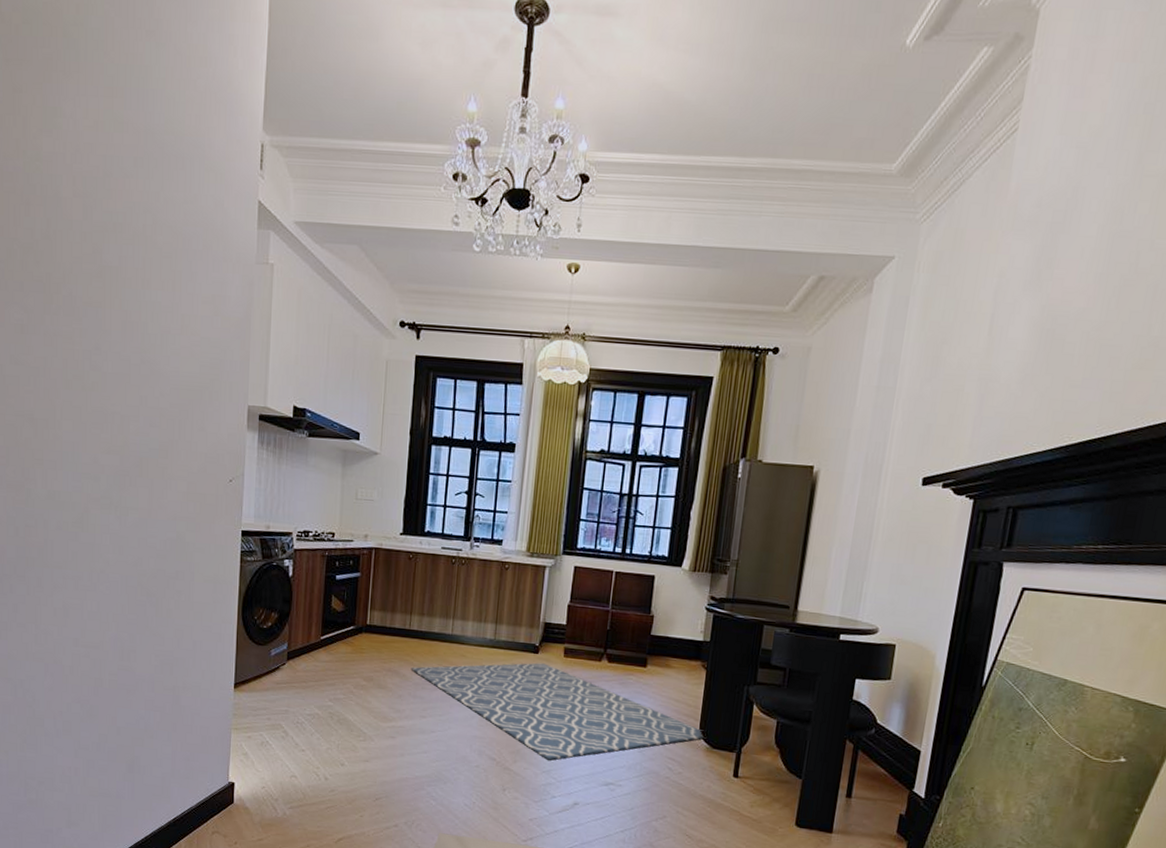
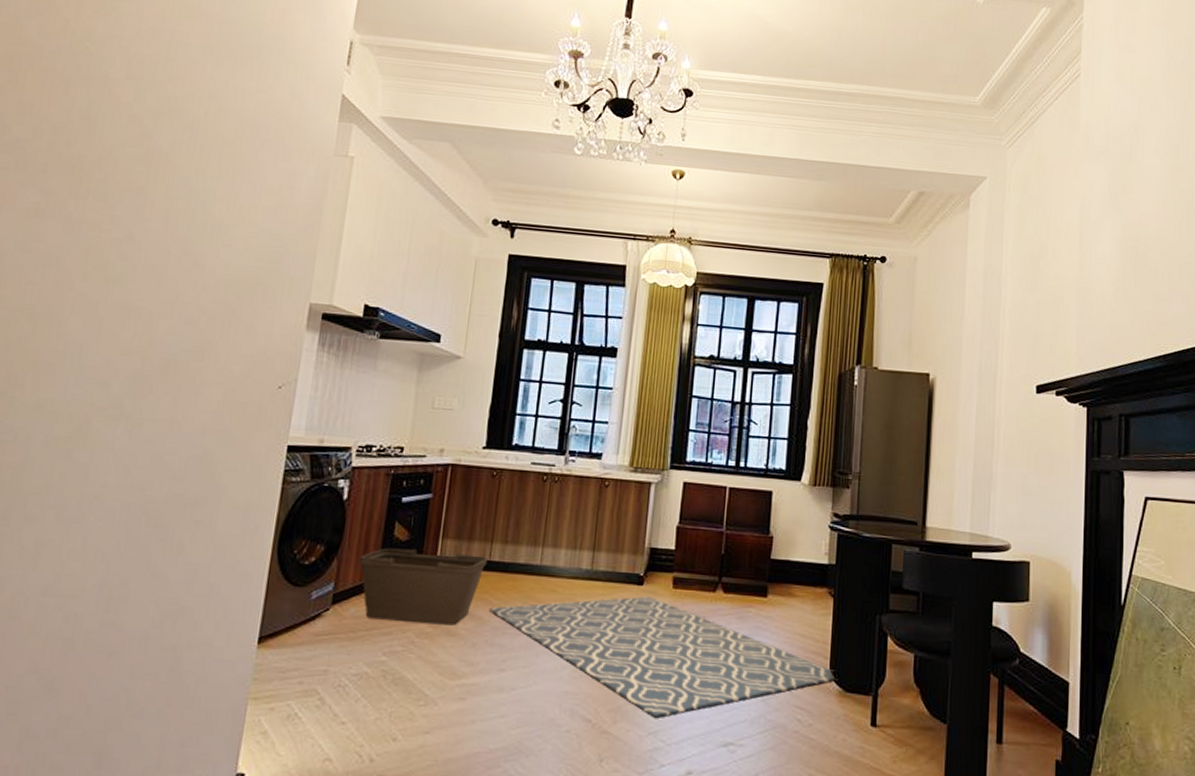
bicycle basket: none [305,616,408,680] -> present [359,548,488,626]

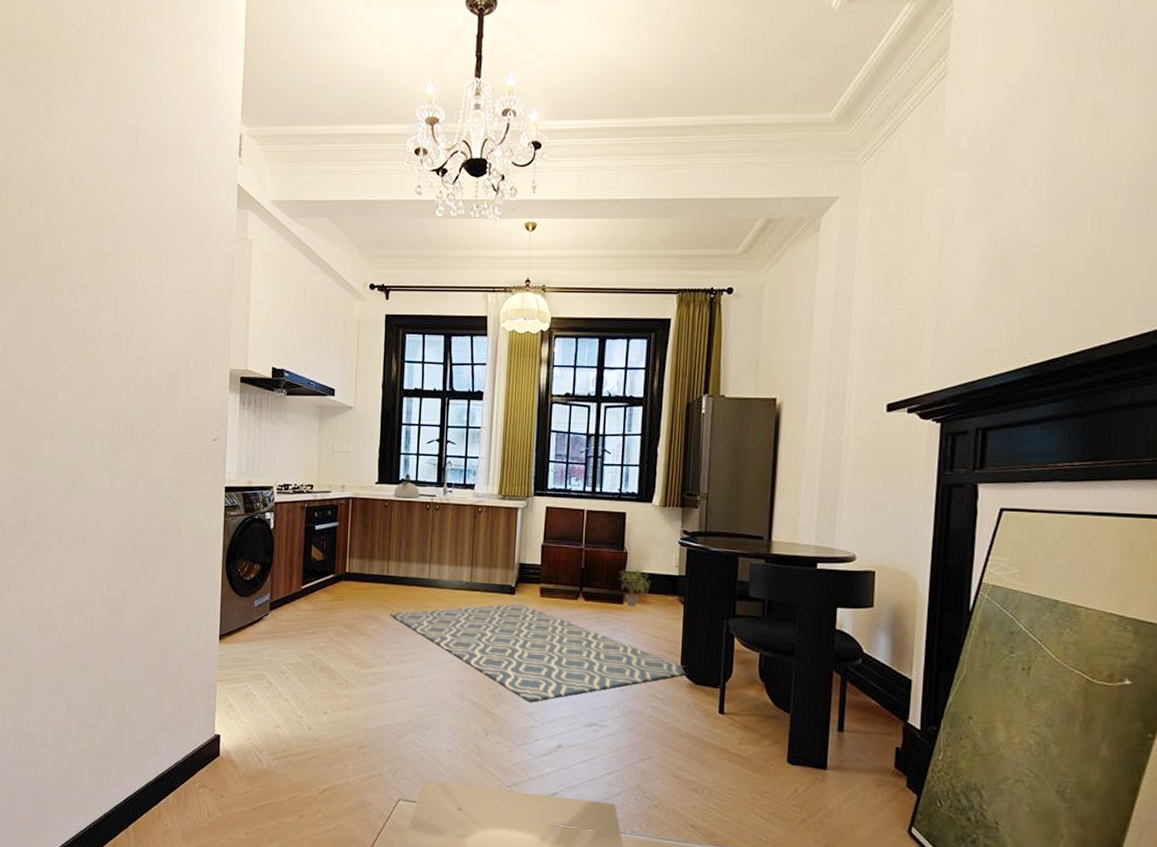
bicycle basket: present [359,548,488,626] -> none [287,566,386,627]
kettle: none [504,438,537,468] -> present [394,474,420,499]
potted plant: none [762,551,798,599] -> present [618,564,651,606]

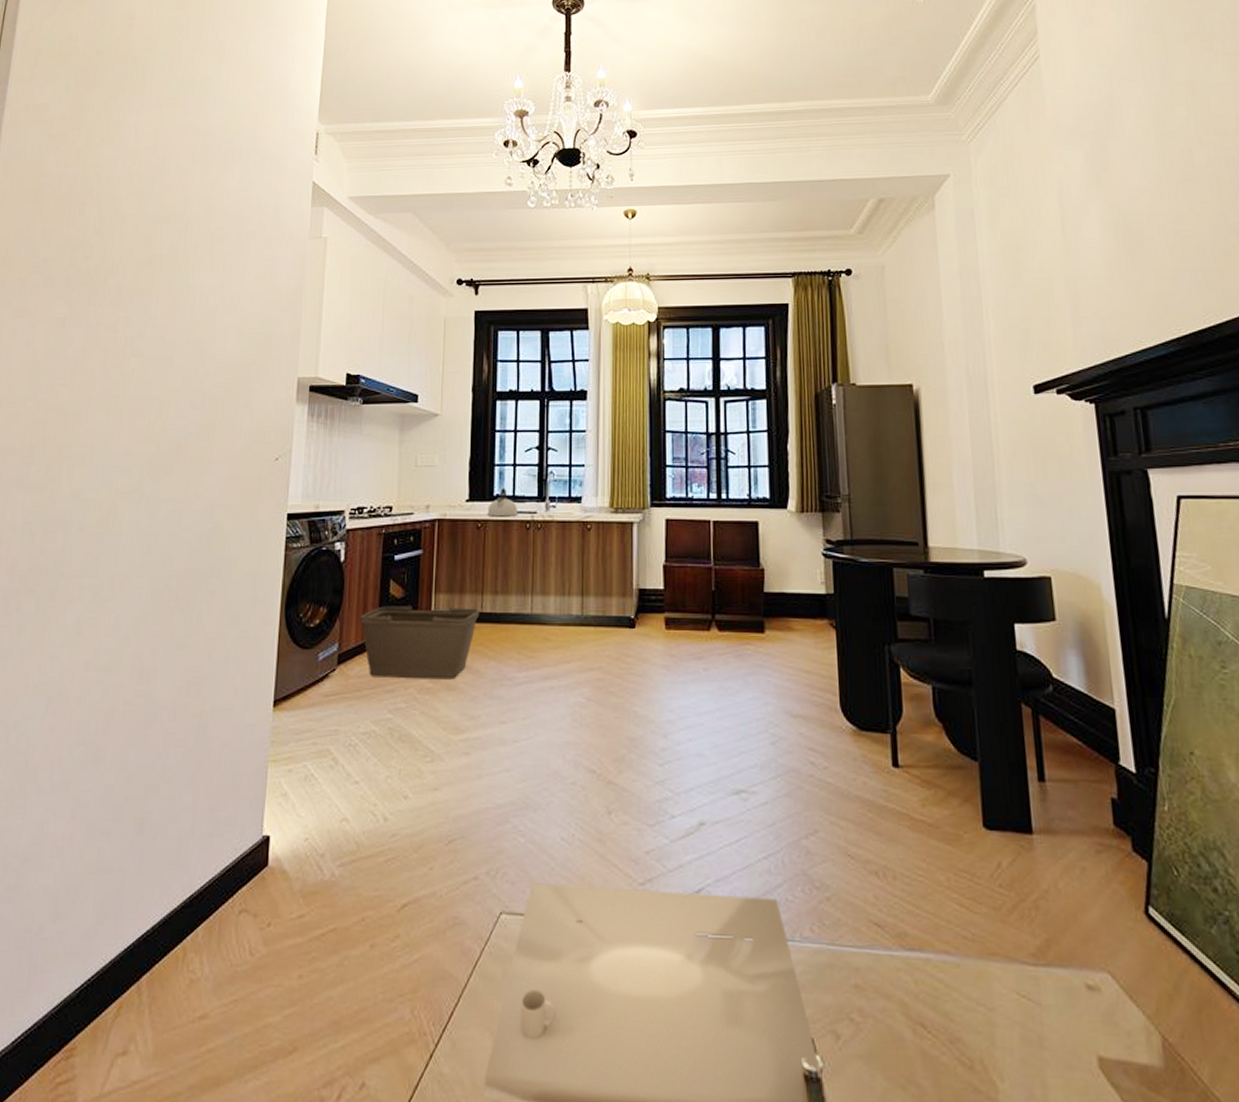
bicycle basket: none [287,566,386,627] -> present [359,604,480,680]
rug: present [389,604,689,702] -> none [485,639,851,766]
potted plant: present [618,564,651,606] -> none [756,583,795,634]

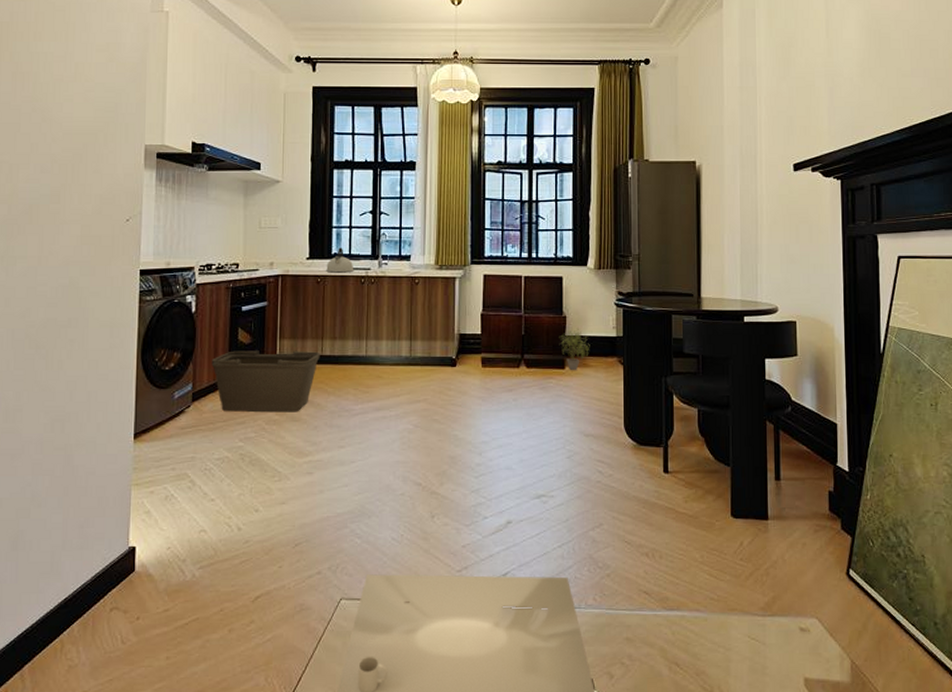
potted plant: none [756,583,795,634] -> present [559,328,590,370]

